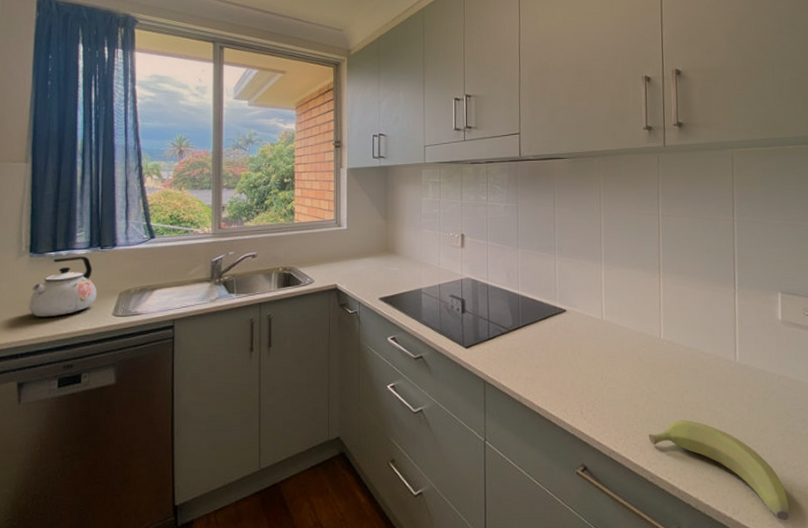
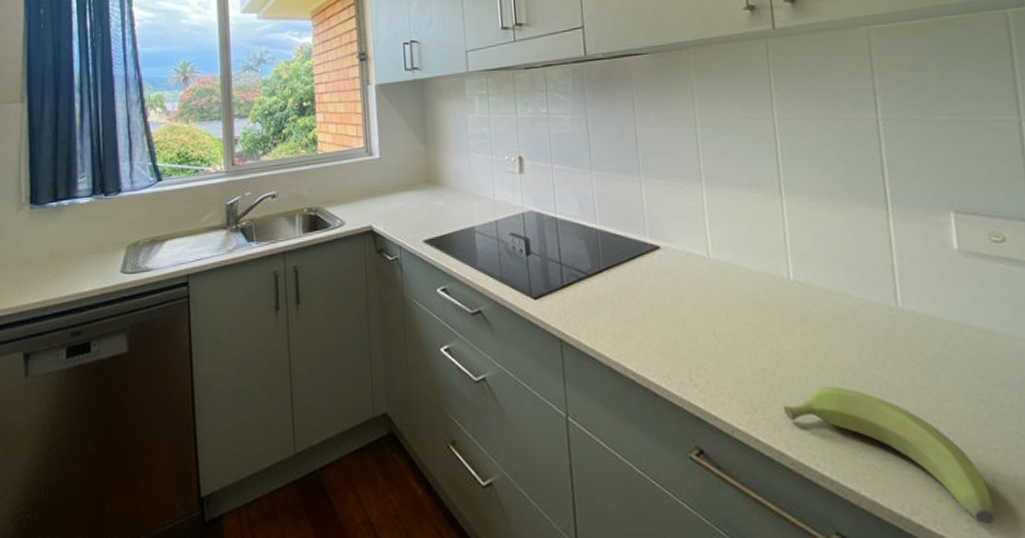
kettle: present [29,255,97,317] -> none [32,205,103,277]

